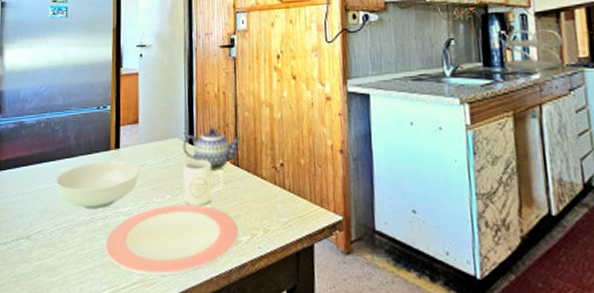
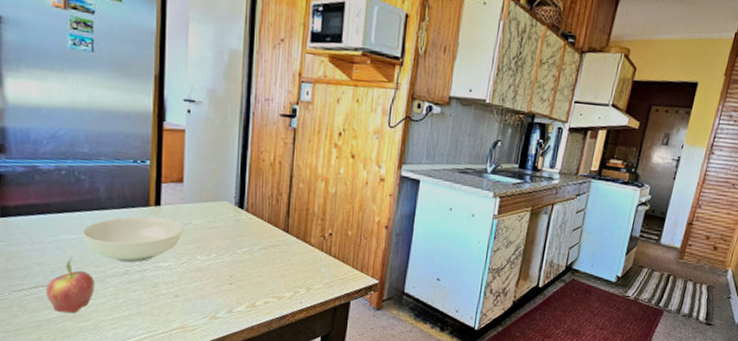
fruit: none [24,206,65,267] -> present [45,256,96,314]
plate: present [104,203,239,276] -> none [141,262,283,324]
teapot: present [182,128,242,169] -> none [231,195,294,234]
mug: present [183,160,224,207] -> none [230,223,273,266]
dish rack: present [504,29,565,74] -> none [534,141,584,179]

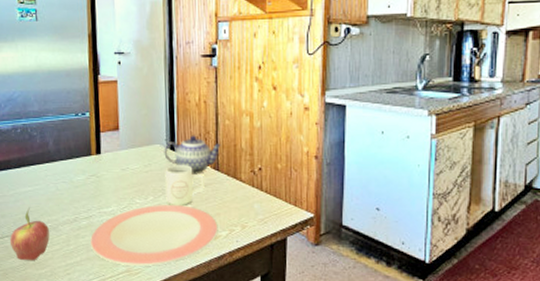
bowl: present [82,216,184,262] -> none [36,165,123,209]
plate: none [141,262,283,324] -> present [90,204,218,267]
mug: none [230,223,273,266] -> present [165,165,205,207]
teapot: none [231,195,294,234] -> present [164,135,222,173]

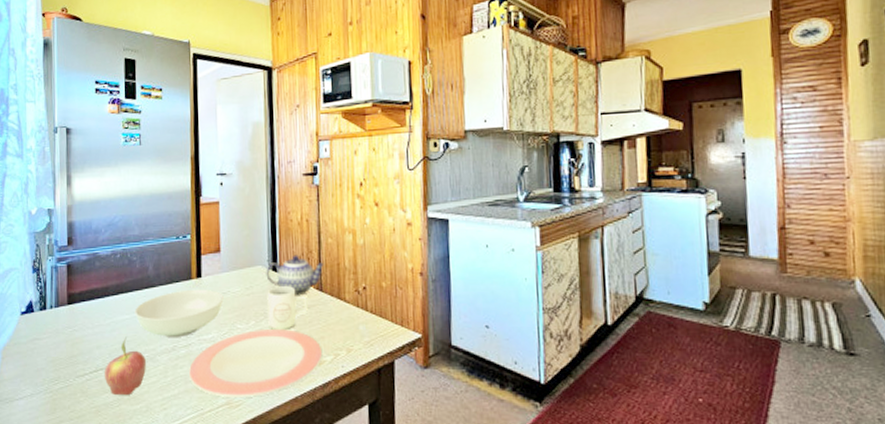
bowl: none [36,165,123,209] -> present [134,289,224,337]

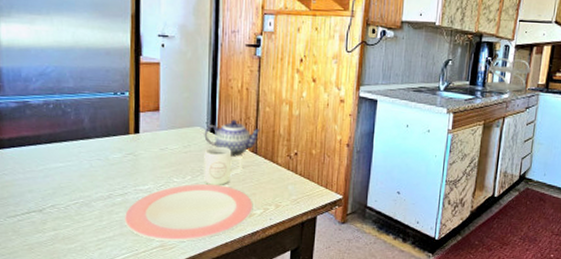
fruit: present [103,336,147,396] -> none [36,183,82,236]
bowl: present [134,289,224,337] -> none [69,143,161,186]
dish rack: none [572,156,627,198] -> present [485,58,531,94]

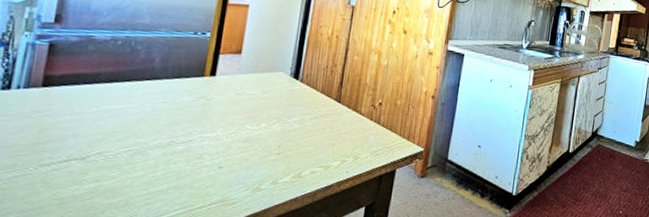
plate: present [124,183,253,242] -> none [182,132,331,197]
teapot: present [204,119,262,156] -> none [286,66,348,104]
mug: present [204,147,242,186] -> none [280,93,324,135]

